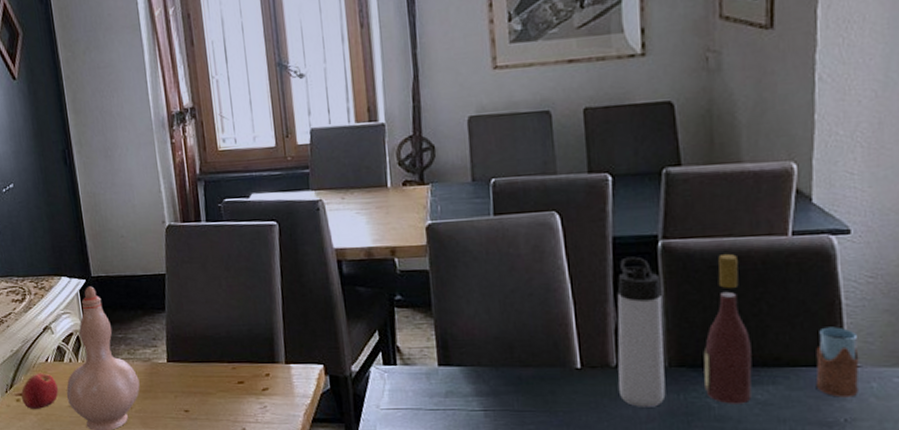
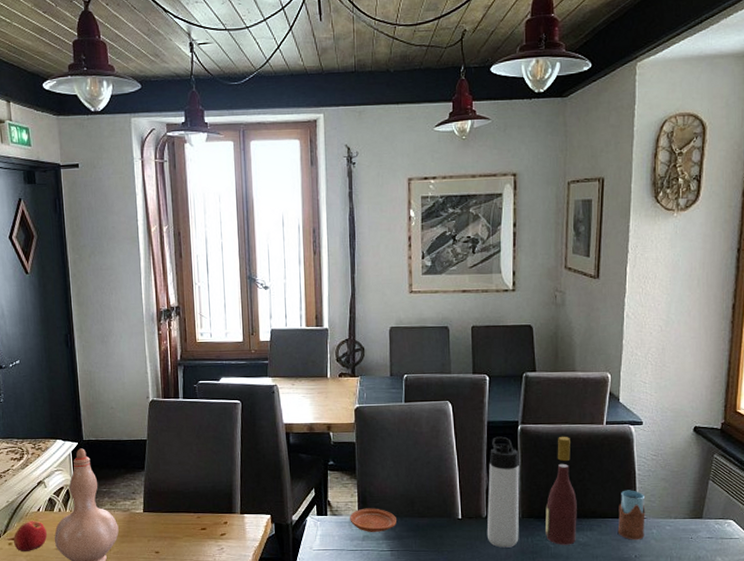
plate: none [427,355,490,386] -> present [350,508,396,532]

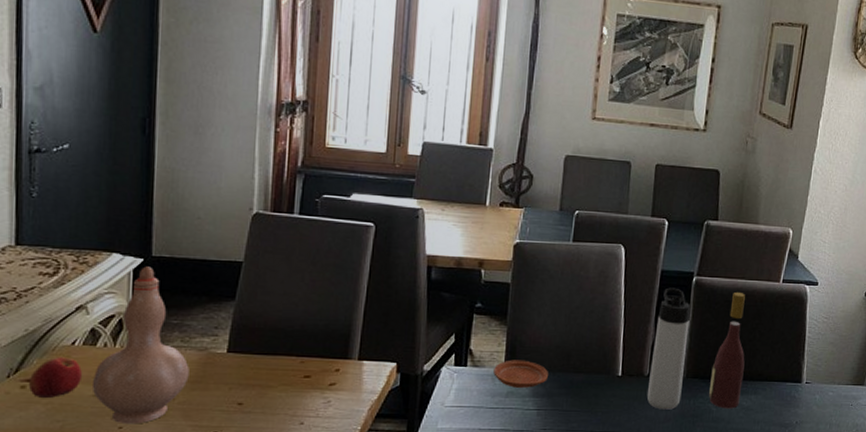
drinking glass: present [617,490,645,540] -> none [781,352,812,406]

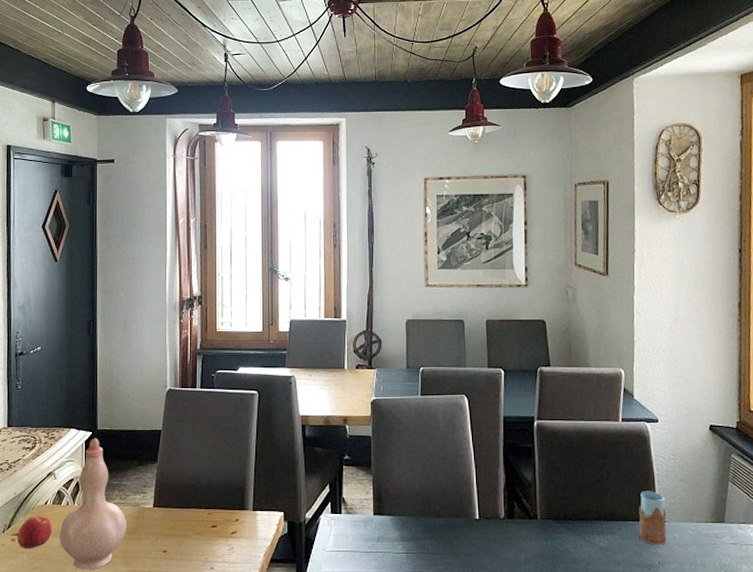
plate: present [493,359,548,388] -> none [365,506,412,532]
thermos bottle: present [646,287,691,410] -> none [505,432,538,552]
wine bottle: present [709,291,745,409] -> none [564,433,597,550]
drinking glass: none [781,352,812,406] -> present [638,491,667,545]

